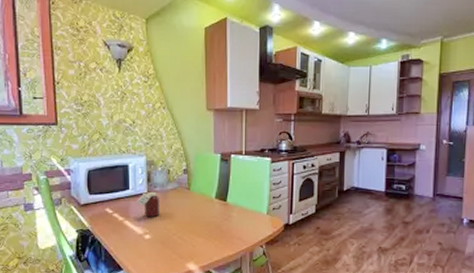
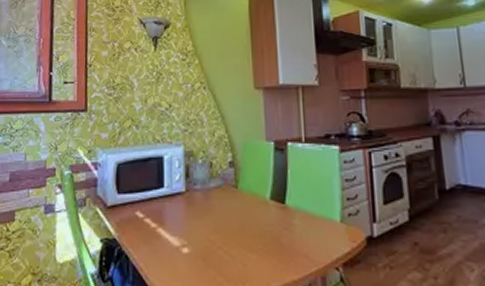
jar: present [136,192,160,217] -> none [172,191,202,223]

